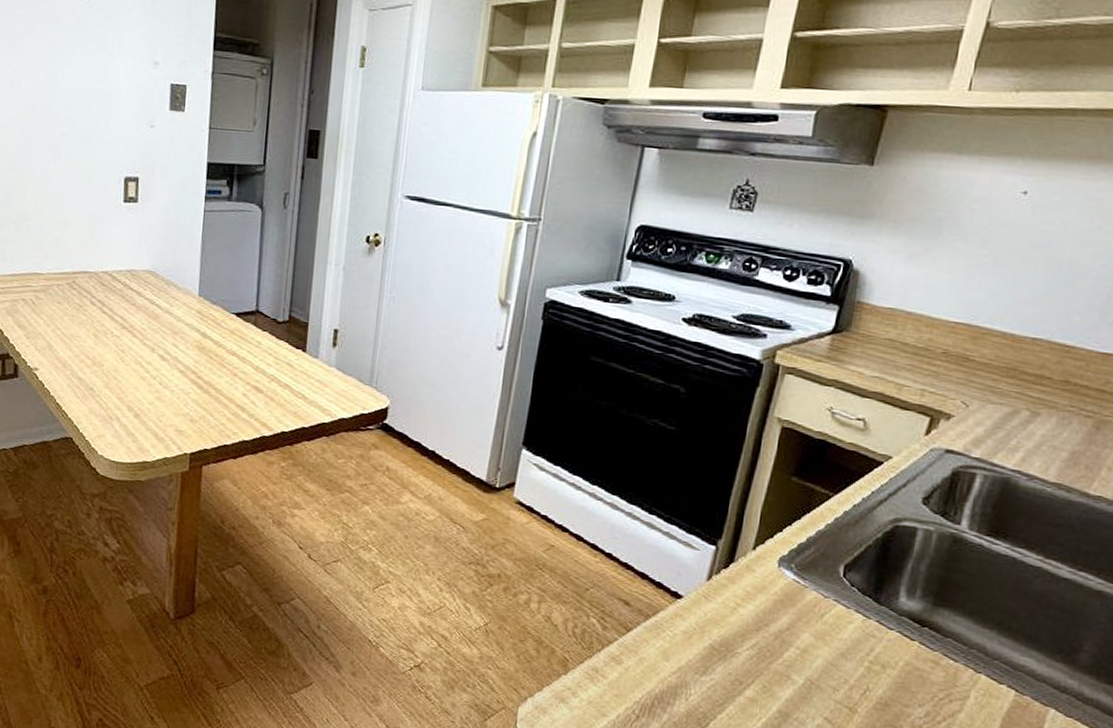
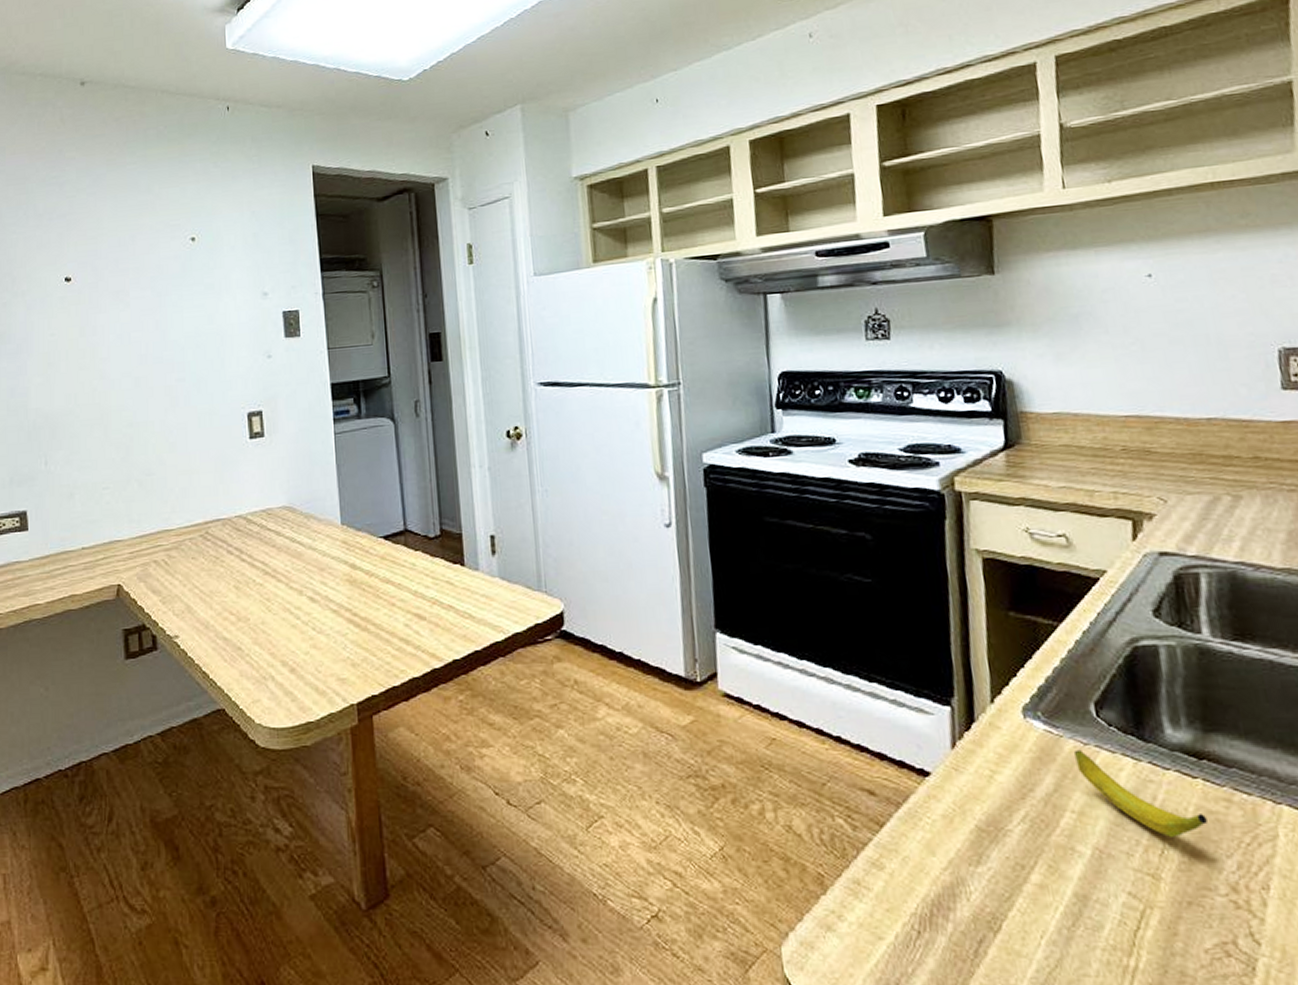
banana: none [812,600,912,683] -> present [1073,749,1207,837]

